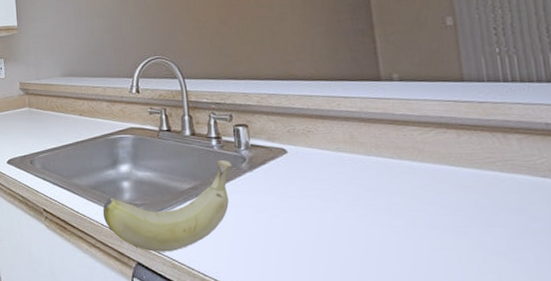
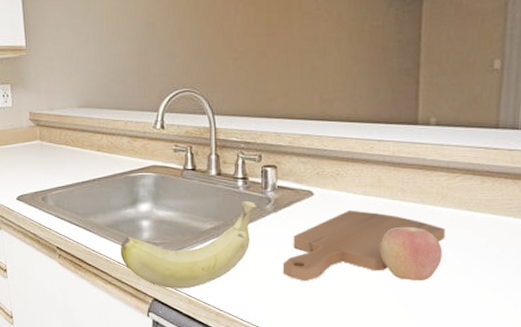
cutting board: none [263,167,430,244] -> present [282,210,445,282]
apple: none [362,183,431,242] -> present [380,226,443,280]

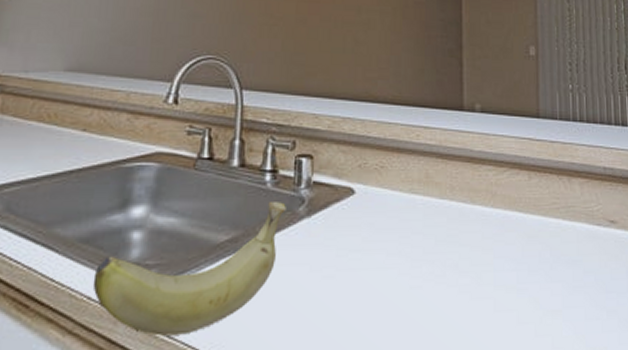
cutting board: present [282,210,445,282] -> none [315,212,497,314]
apple: present [380,226,443,280] -> none [430,232,496,304]

